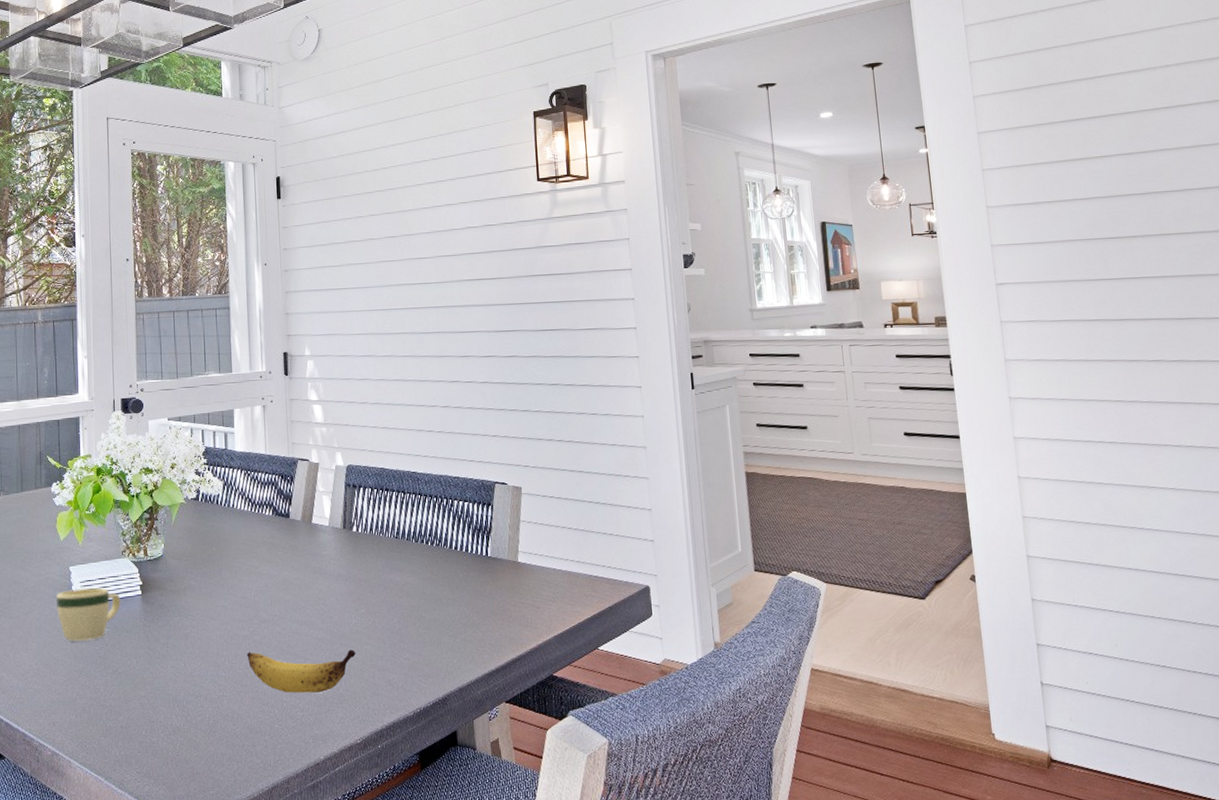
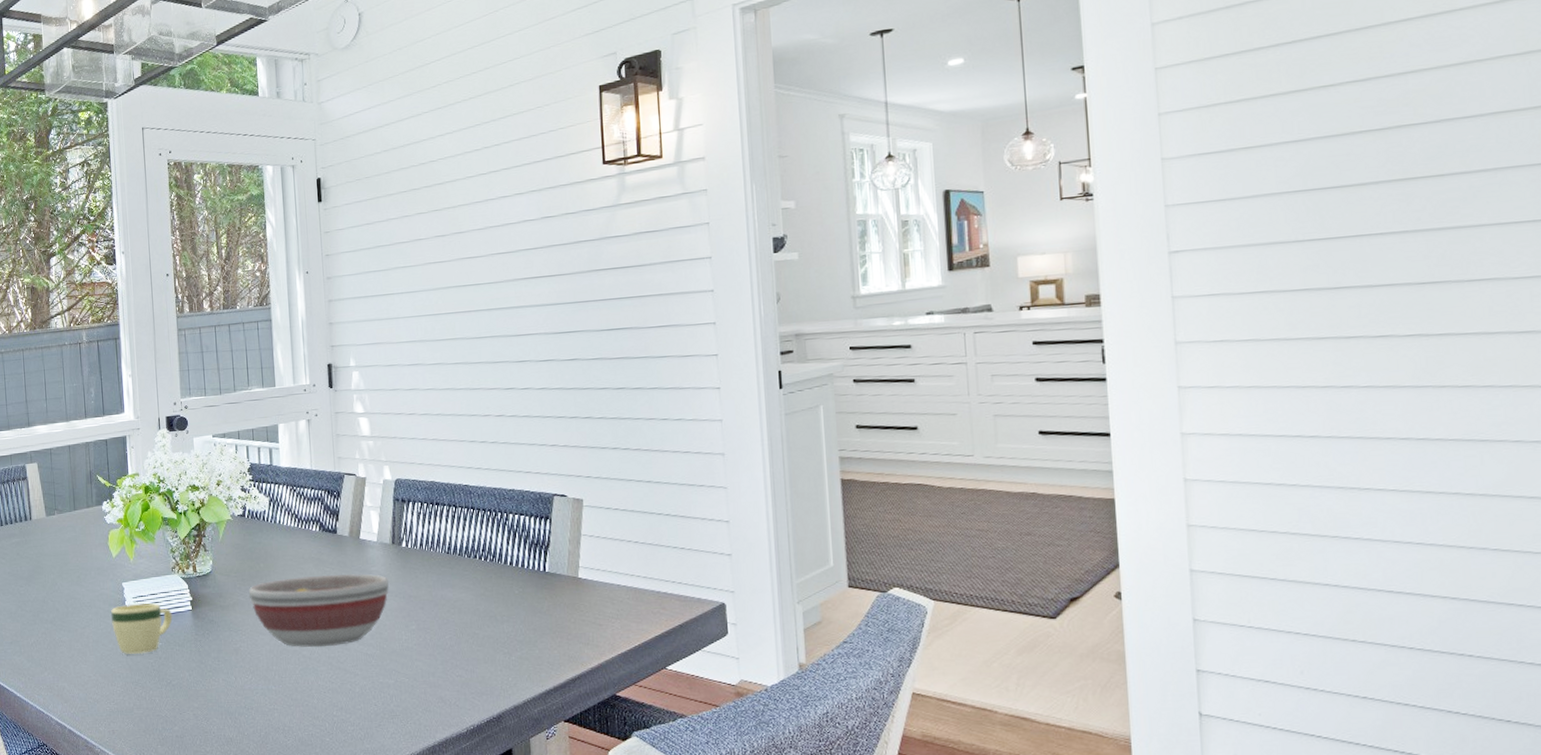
bowl: none [200,557,340,632] -> present [248,573,389,648]
banana: present [247,649,356,693] -> none [296,666,407,708]

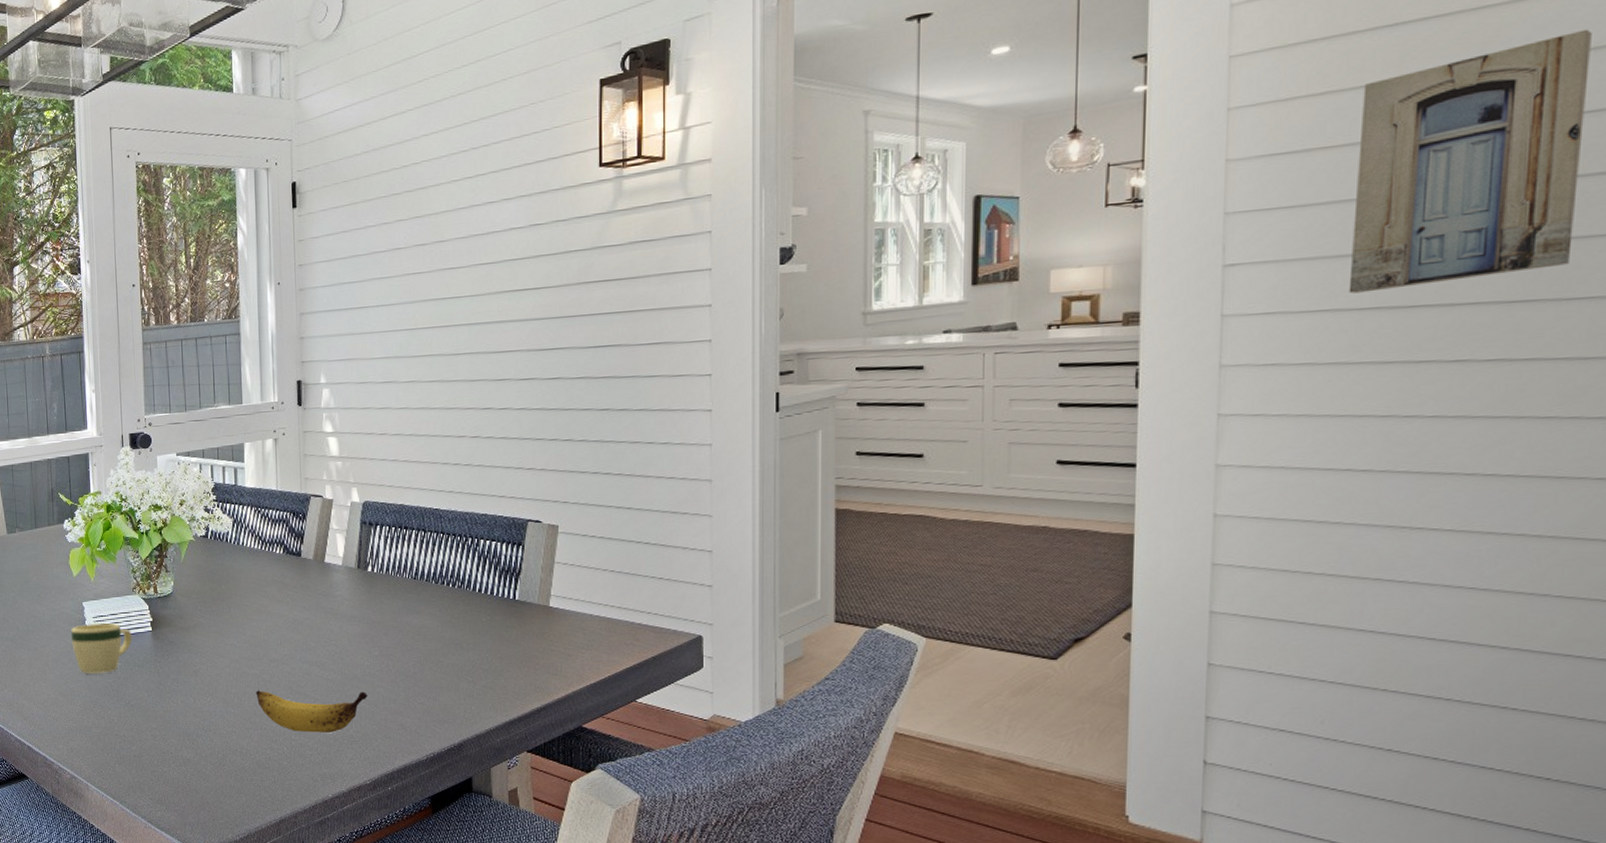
bowl: present [248,573,389,648] -> none [209,597,352,672]
banana: none [296,666,407,708] -> present [256,690,367,733]
wall art: none [1273,47,1467,277] -> present [1348,29,1592,294]

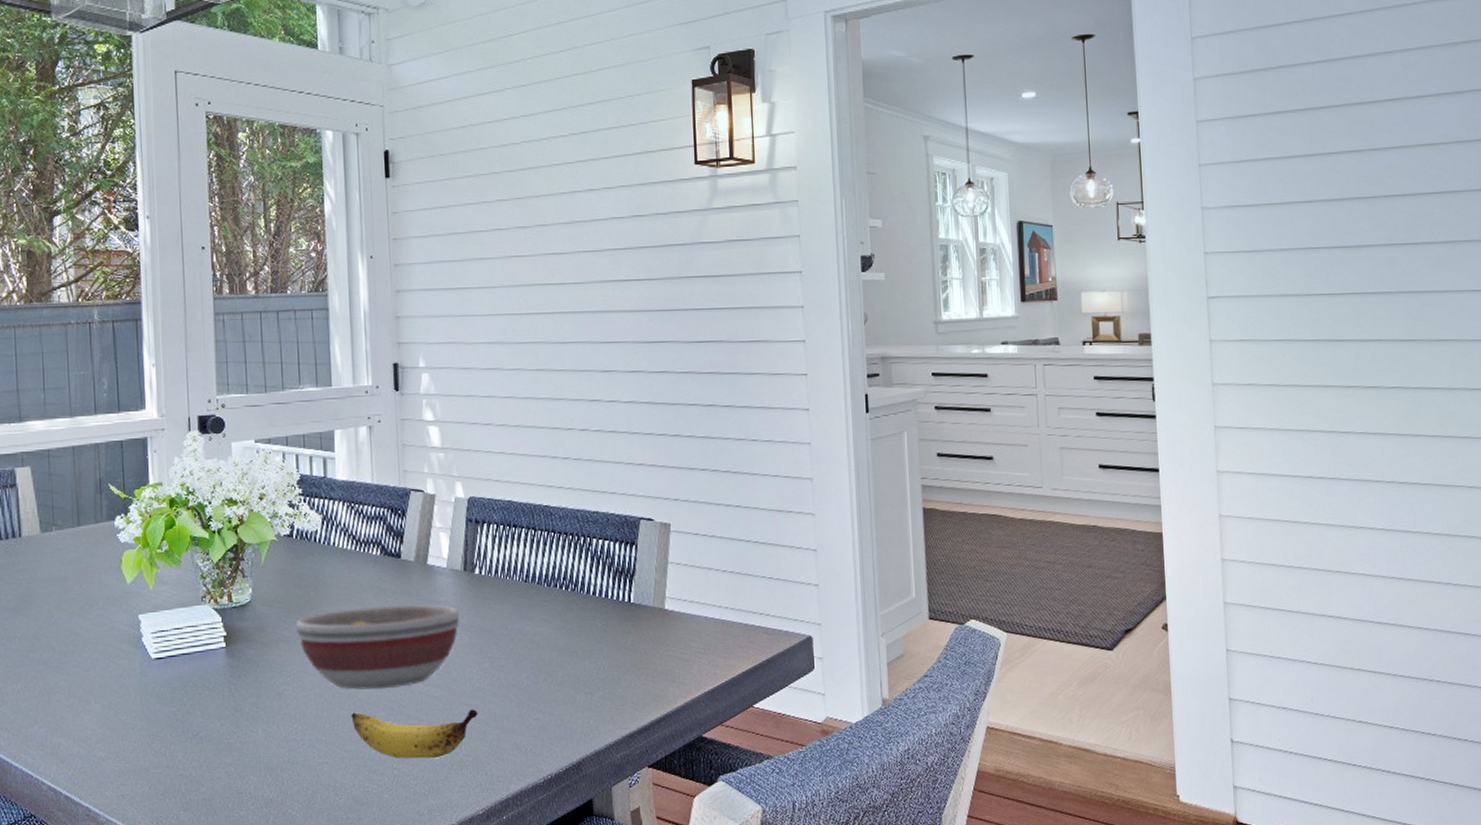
mug: present [70,623,132,674] -> none [122,639,201,702]
bowl: none [209,597,352,672] -> present [295,604,459,690]
wall art: present [1348,29,1592,294] -> none [1290,129,1435,327]

